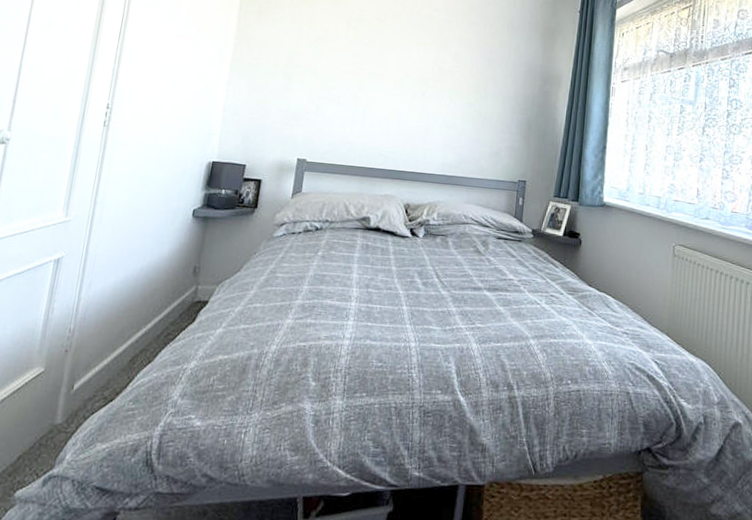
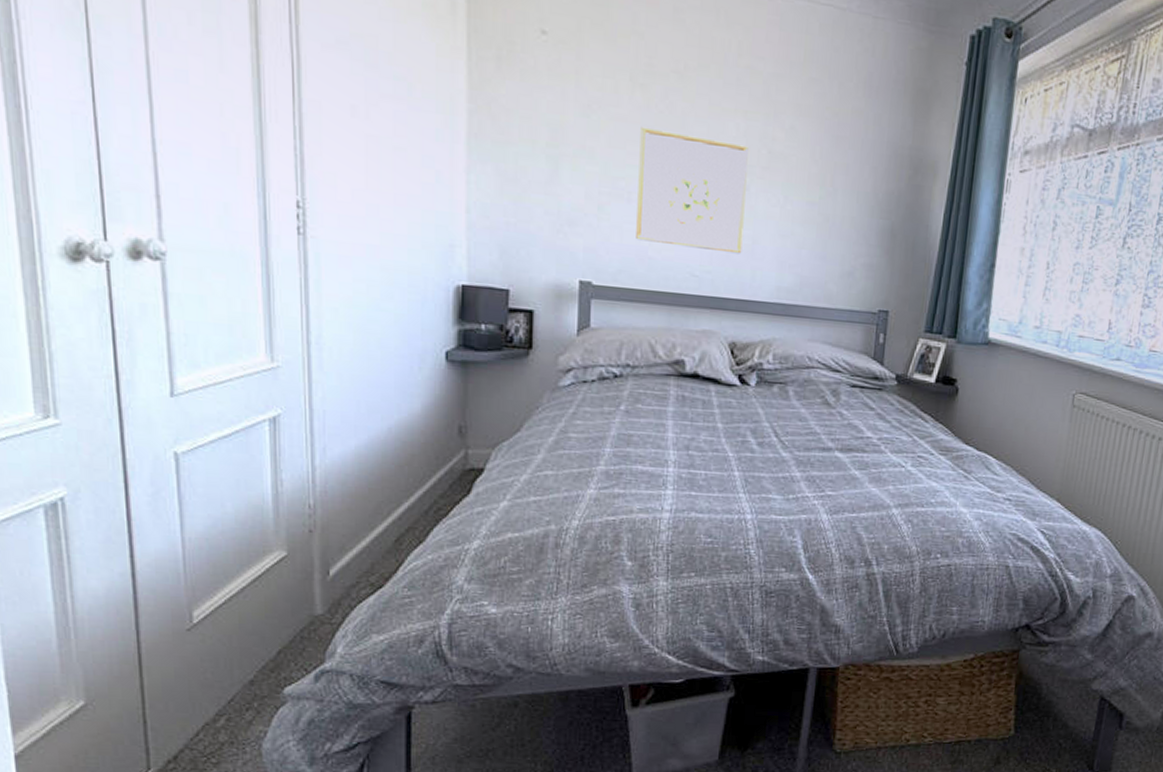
wall art: none [341,54,426,140] -> present [636,126,749,254]

